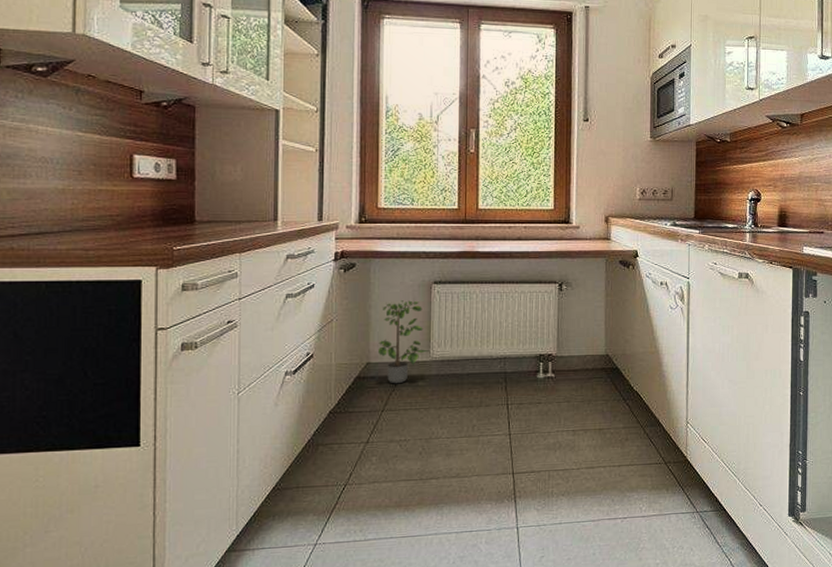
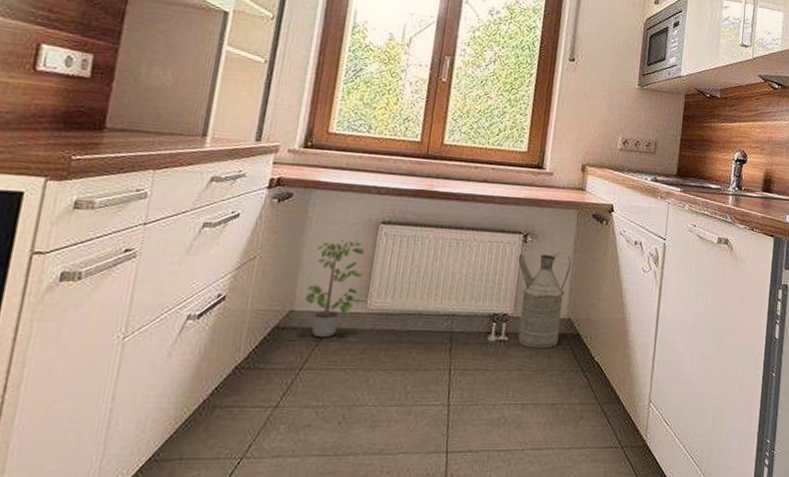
watering can: none [555,296,604,382] -> present [517,251,571,349]

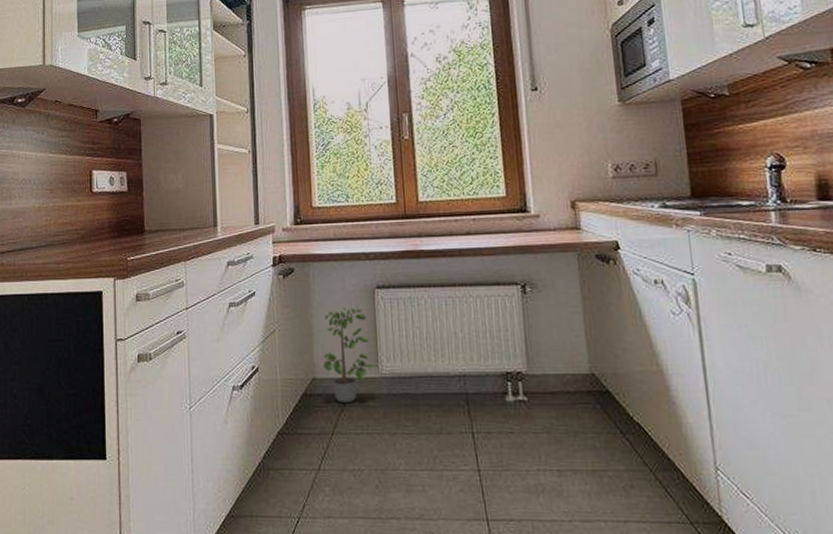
watering can: present [517,251,571,349] -> none [518,299,585,408]

